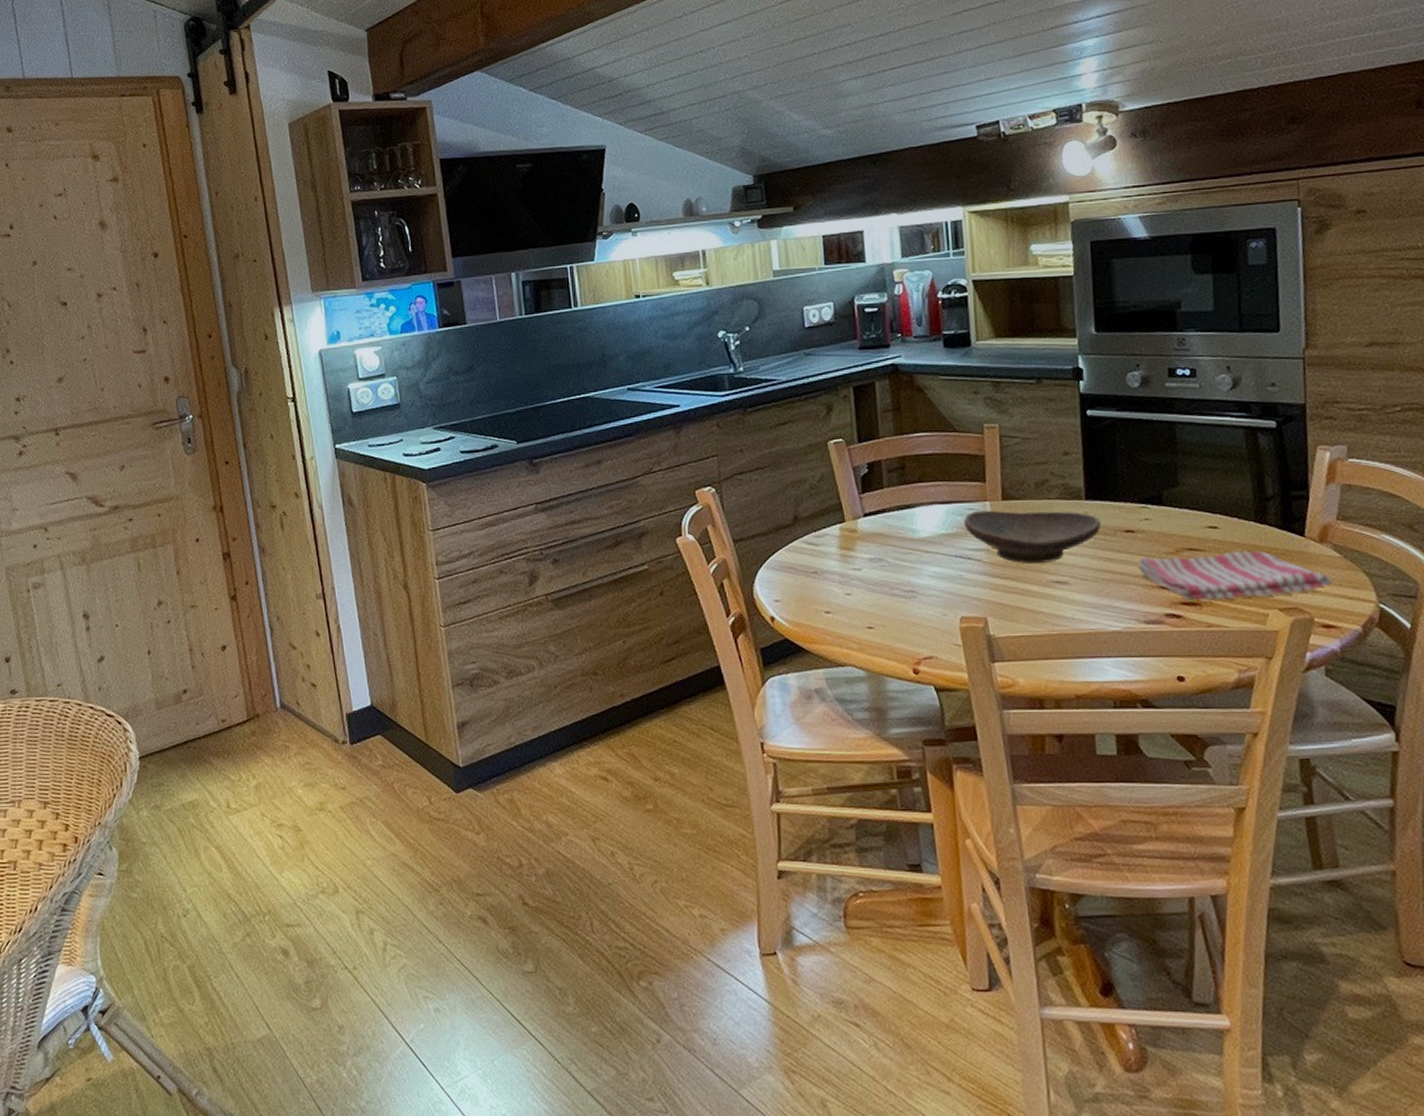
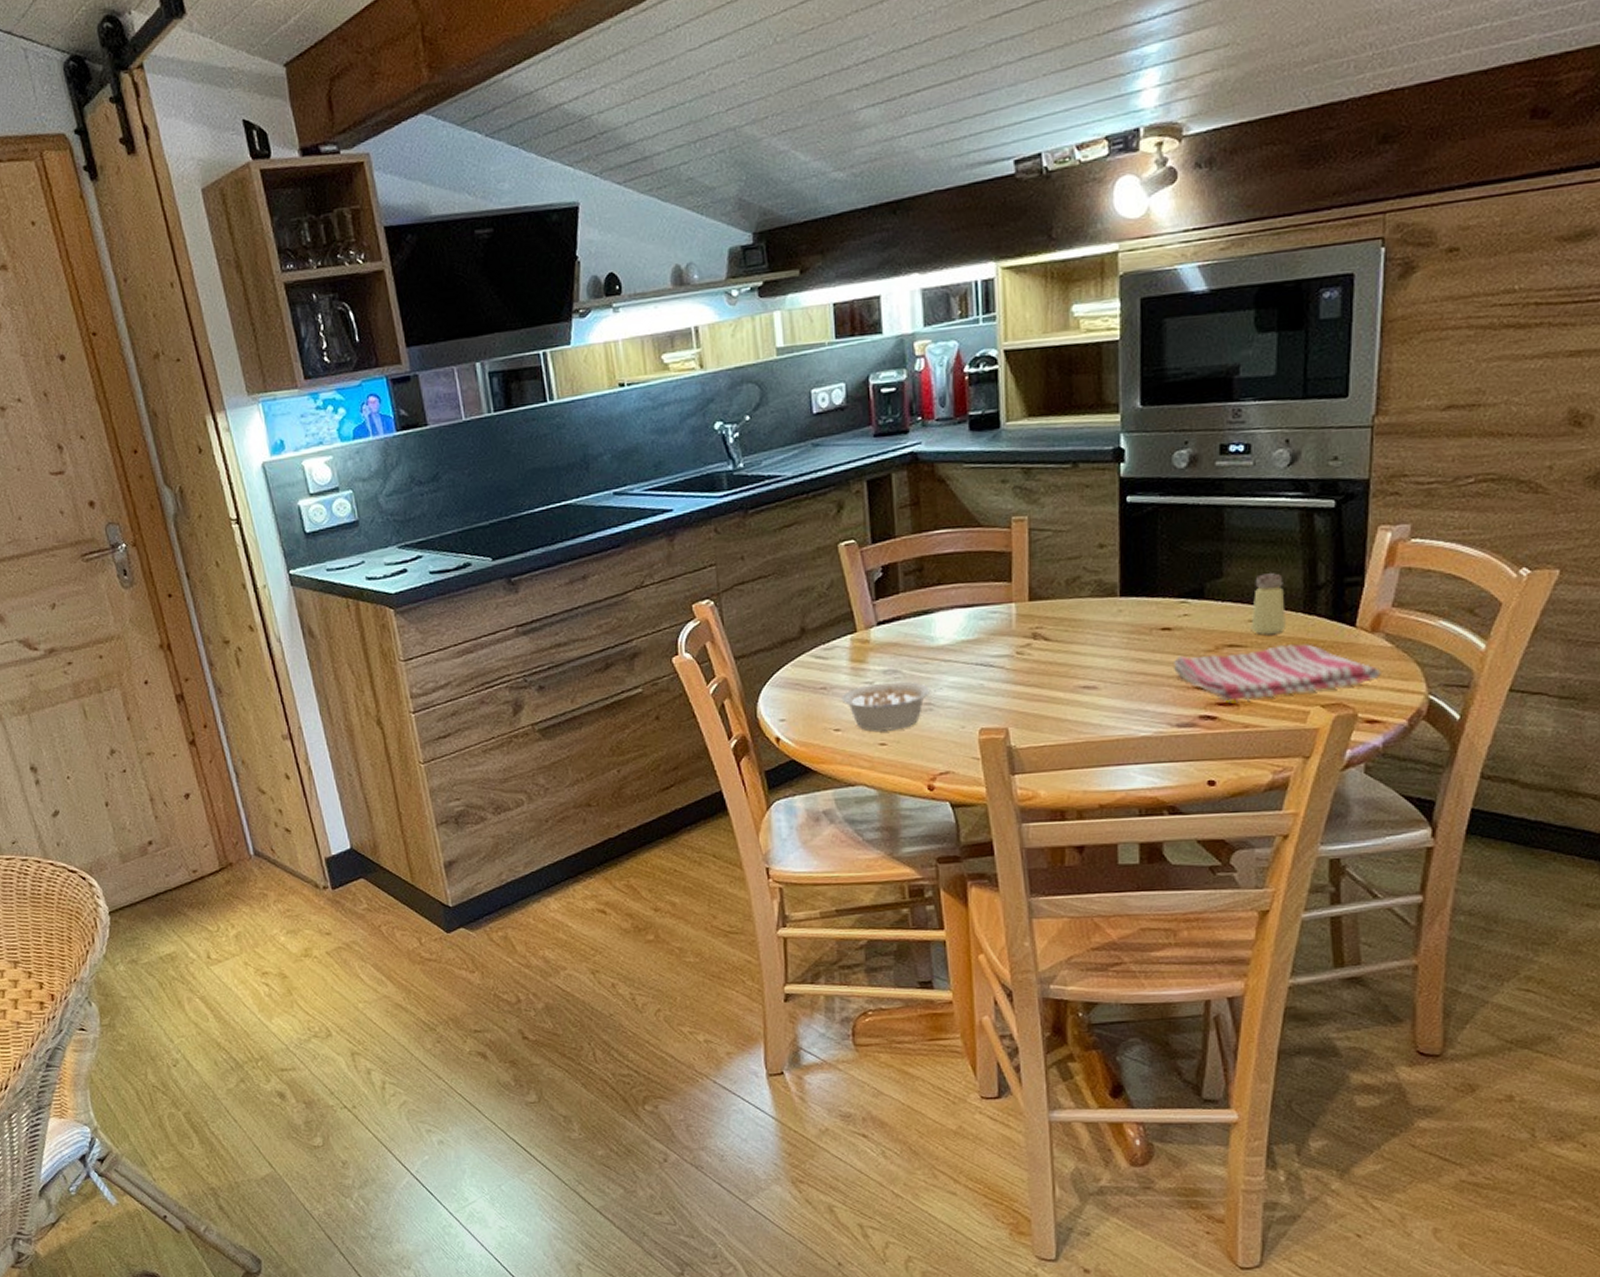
legume: none [831,569,927,616] -> present [841,681,945,732]
decorative bowl: present [964,510,1101,563] -> none [987,610,1135,669]
saltshaker: none [1207,484,1240,541] -> present [1251,573,1286,635]

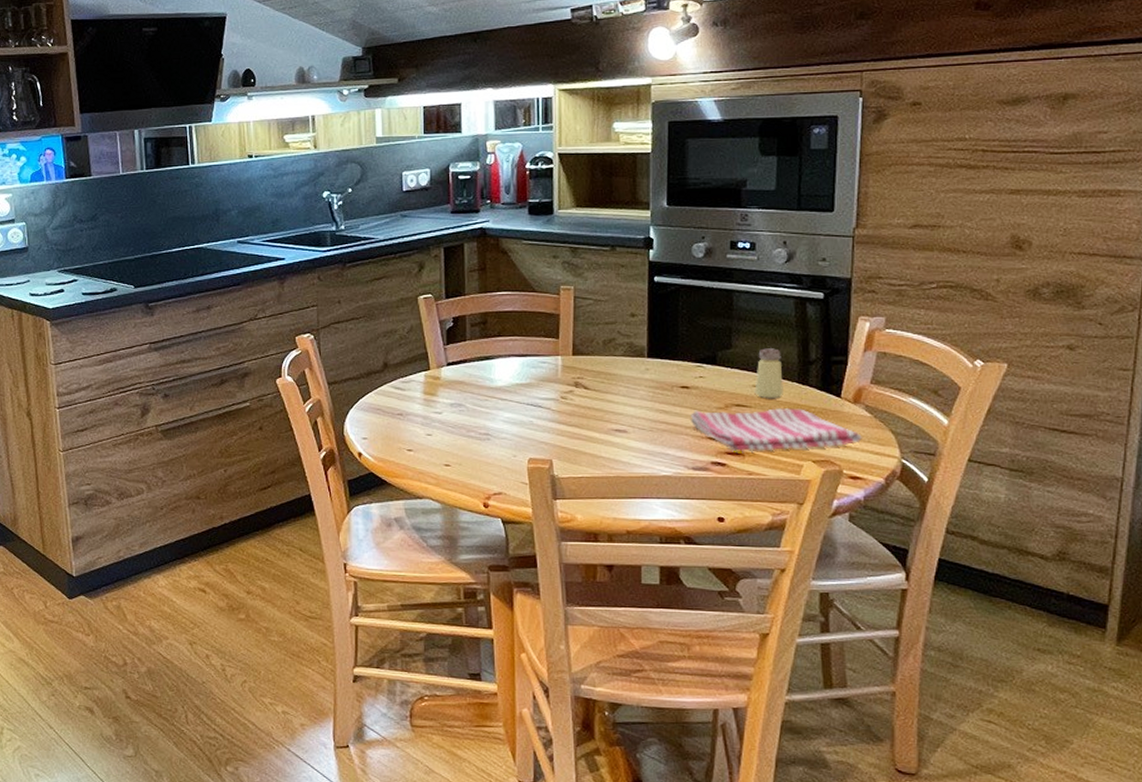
legume: present [841,681,945,732] -> none [414,413,501,455]

